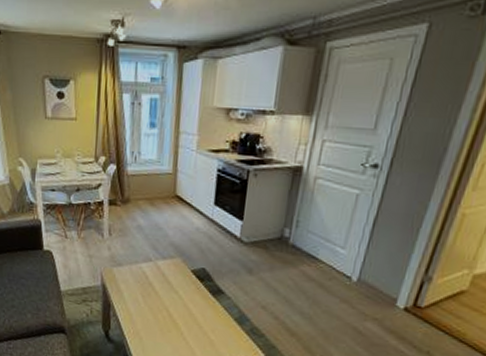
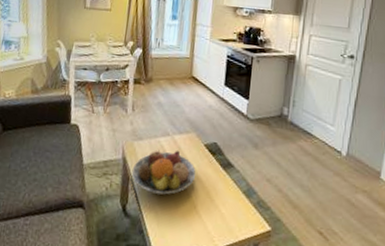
fruit bowl: none [112,276,183,321] -> present [131,150,196,195]

